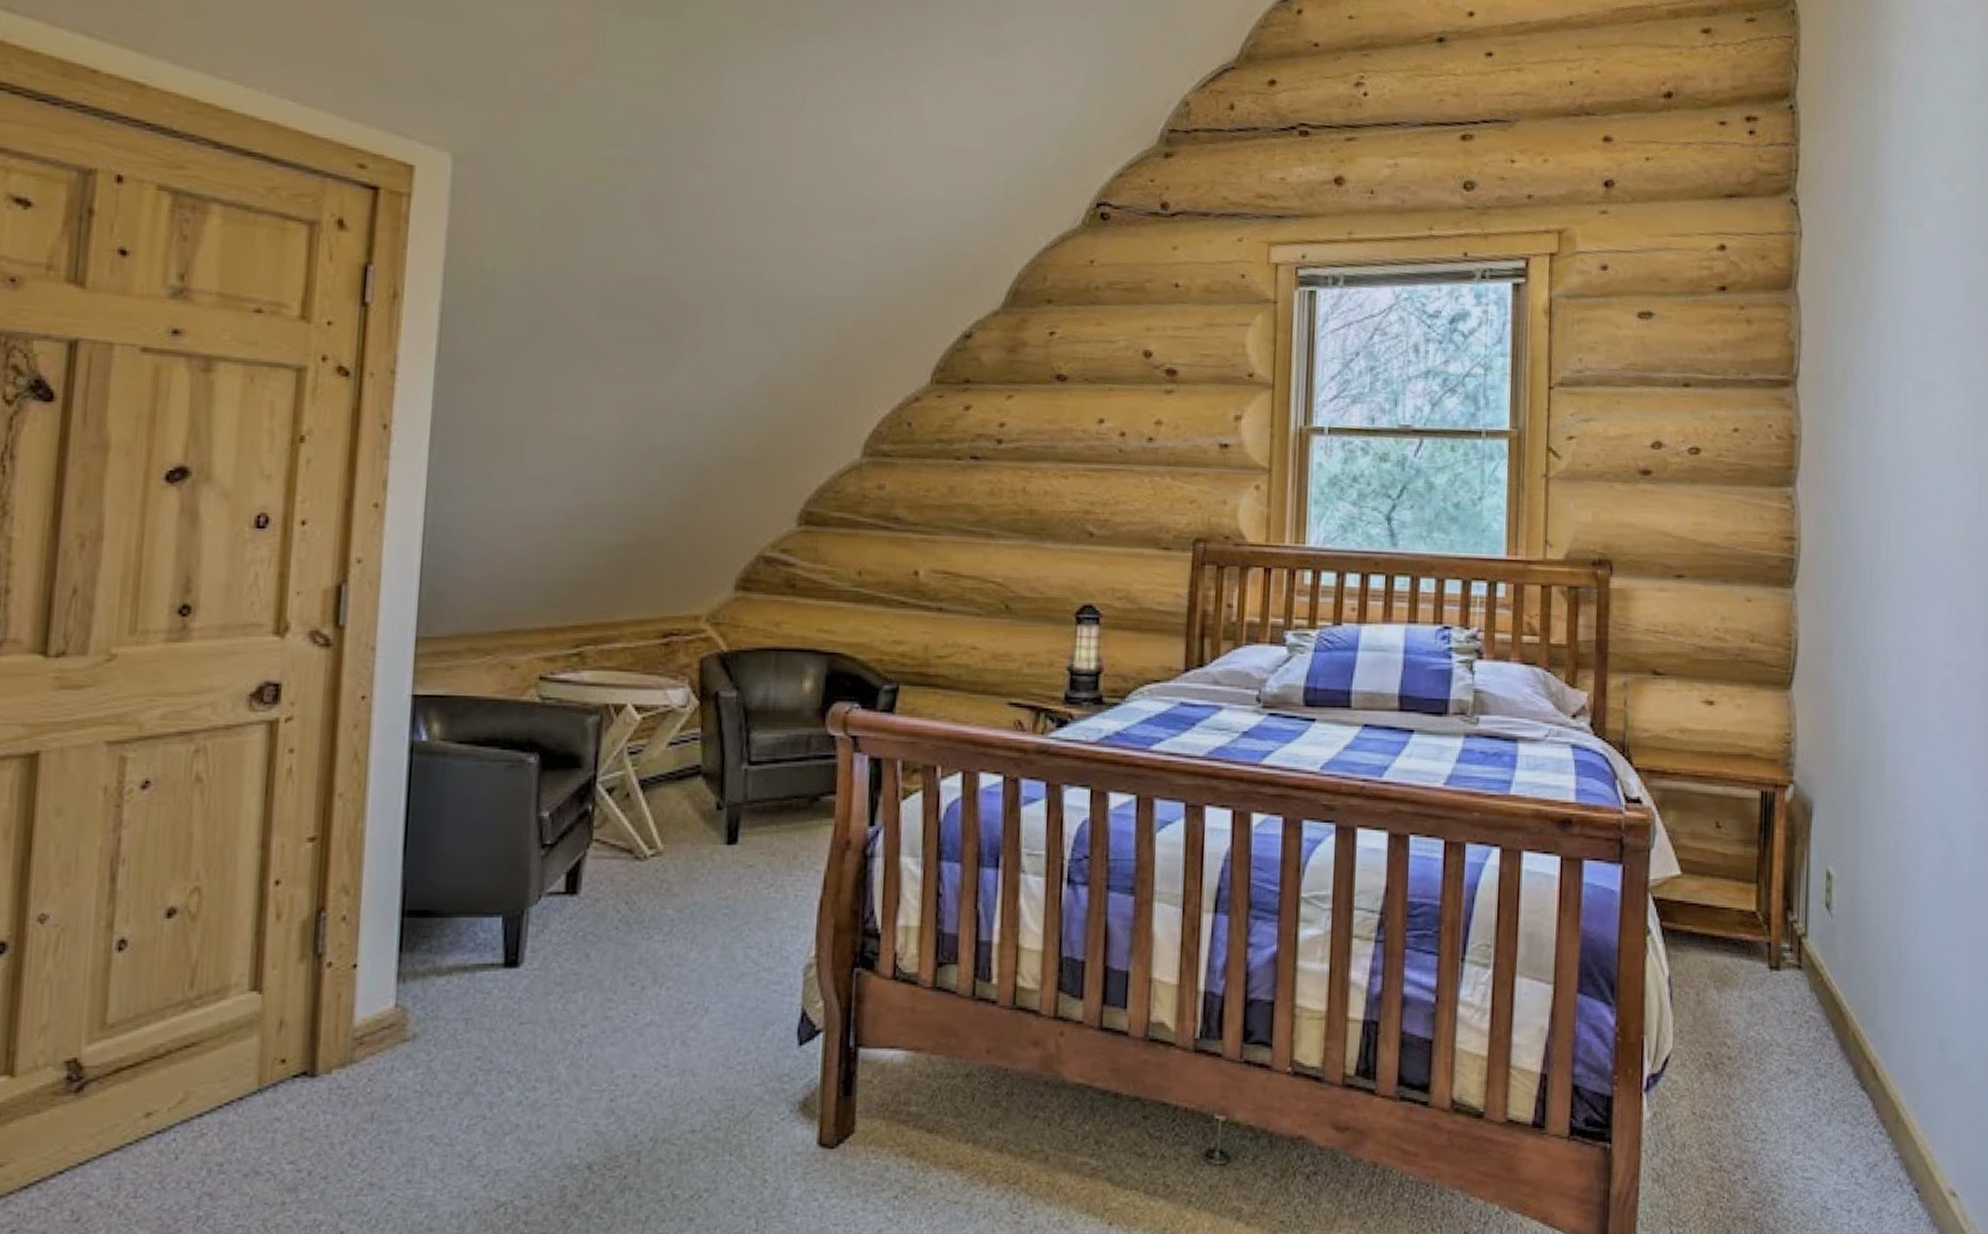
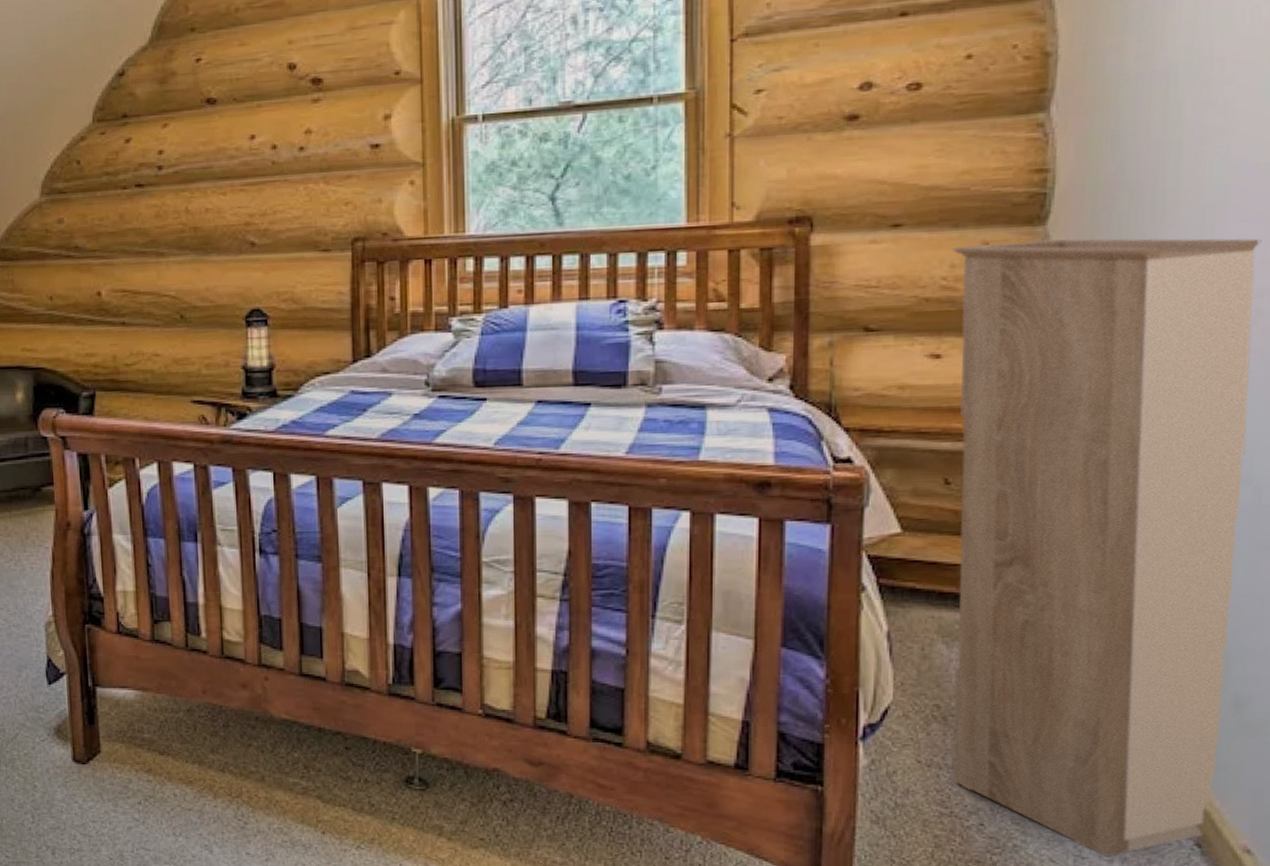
storage cabinet: none [1721,600,1947,1206] -> present [952,238,1262,856]

